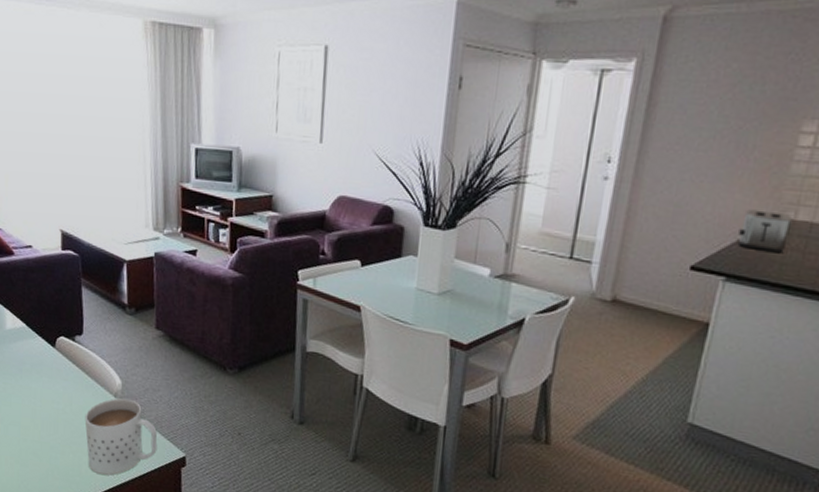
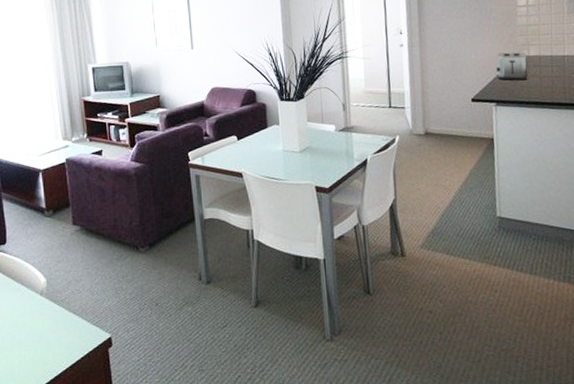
mug: present [84,398,158,475] -> none [14,294,85,373]

